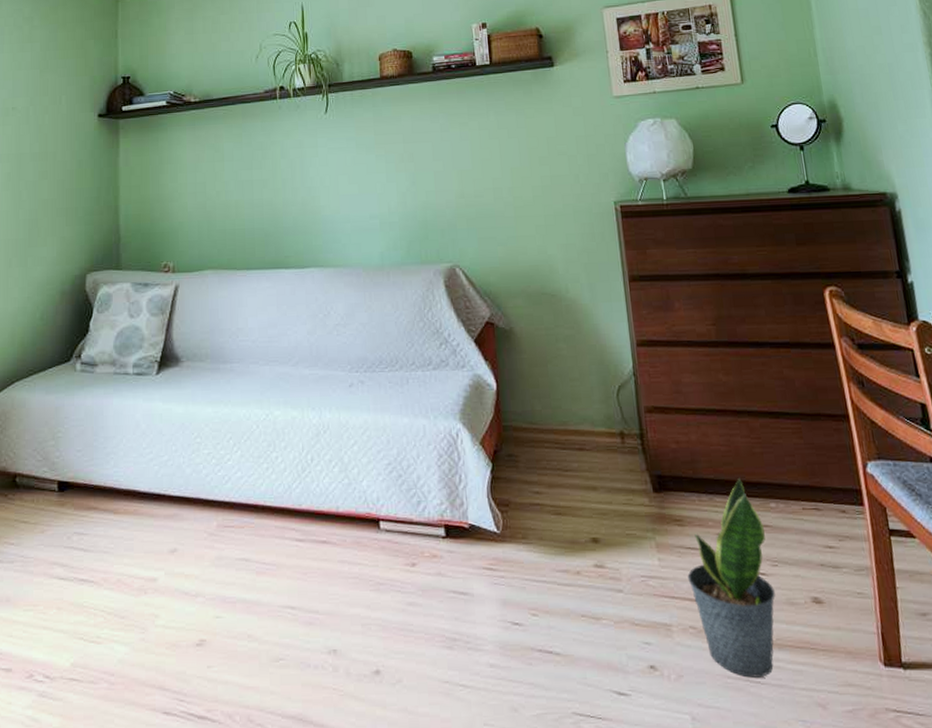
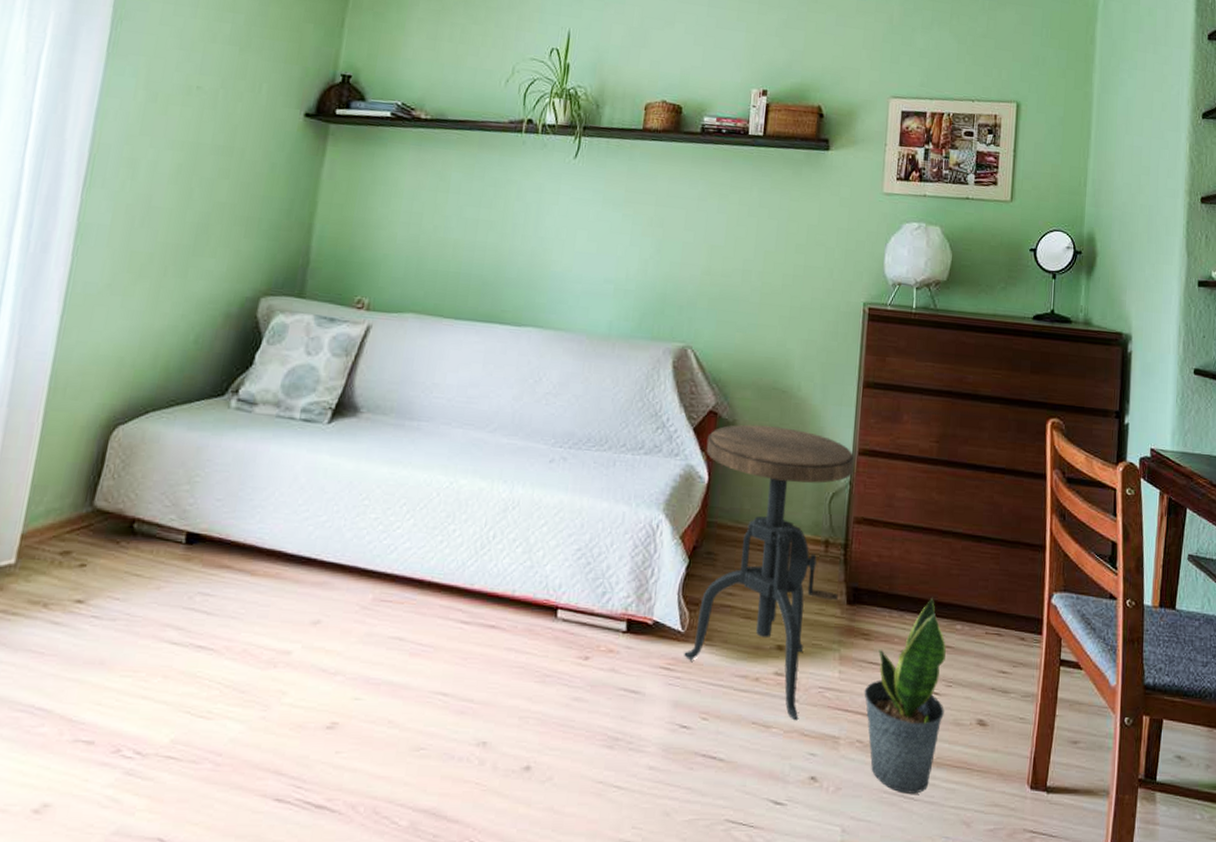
side table: none [488,329,644,610] -> present [684,424,855,719]

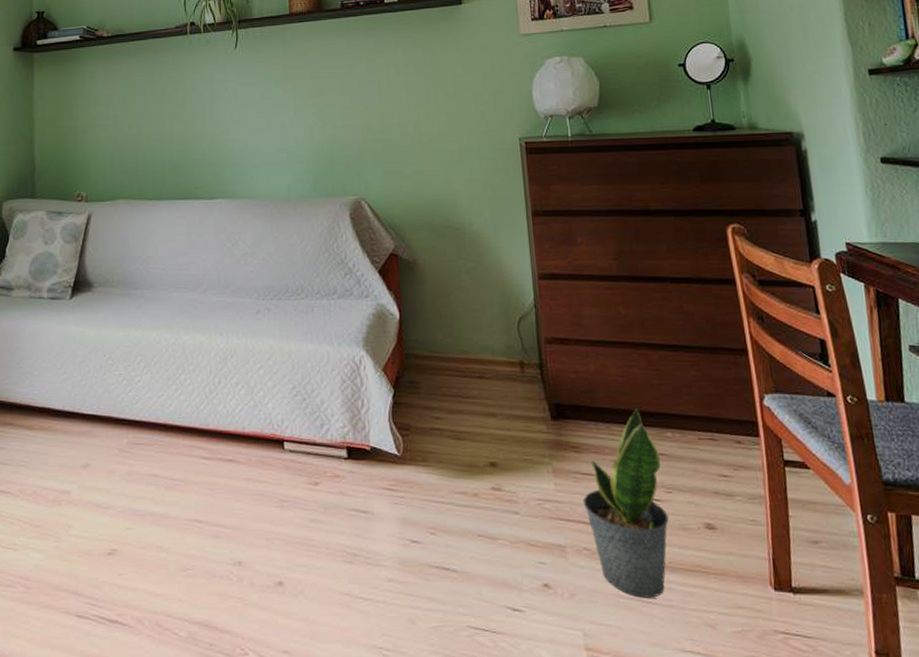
side table: present [684,424,855,719] -> none [392,261,543,530]

